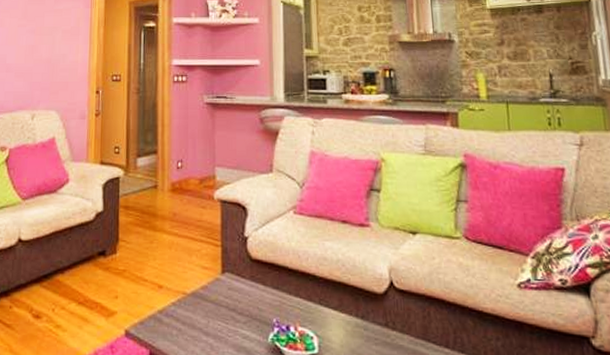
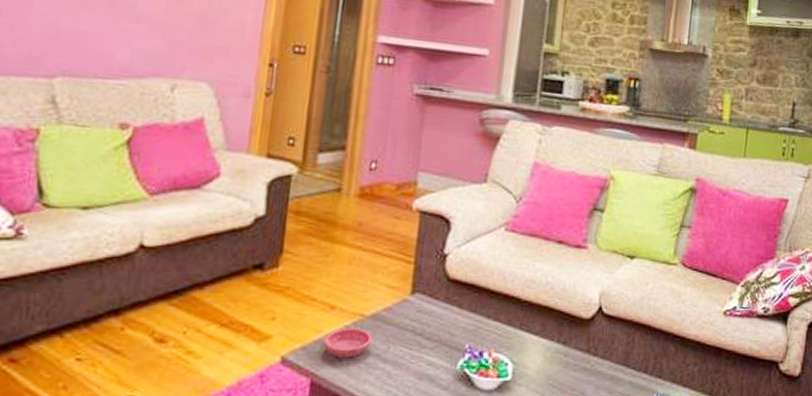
saucer: none [156,304,195,332] -> present [323,327,373,359]

